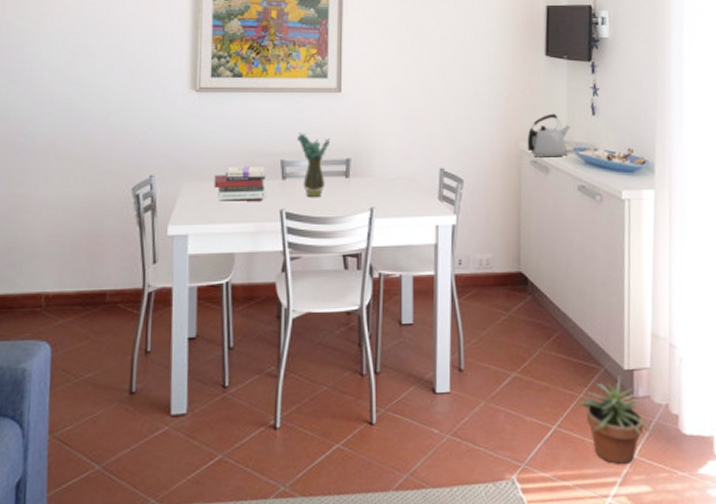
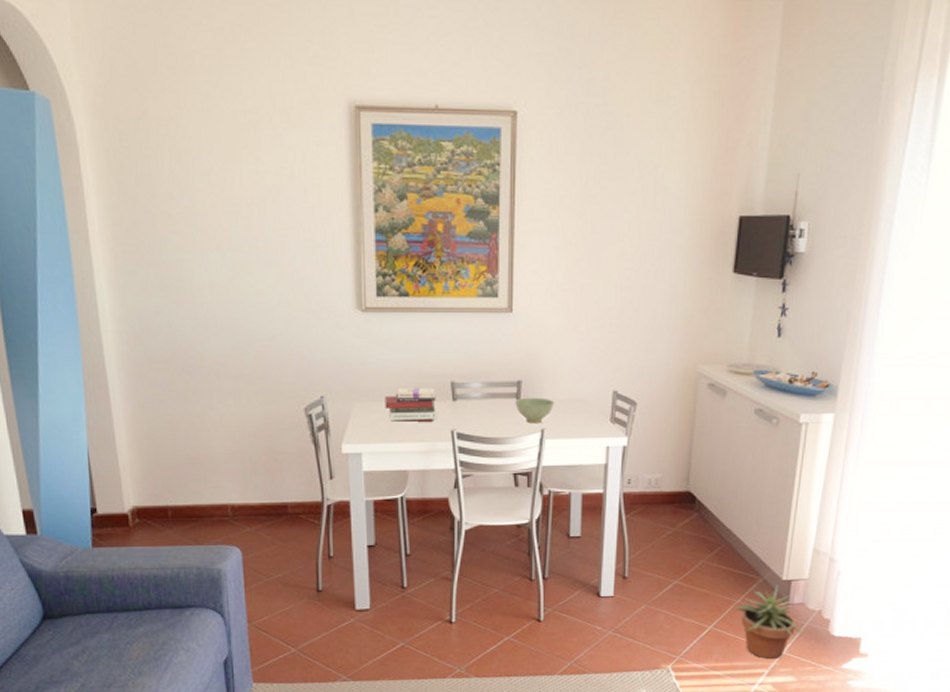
vase: present [297,132,331,197] -> none [467,354,502,418]
bowl: none [344,175,383,202] -> present [515,397,555,424]
kettle: present [527,113,571,158] -> none [705,335,754,380]

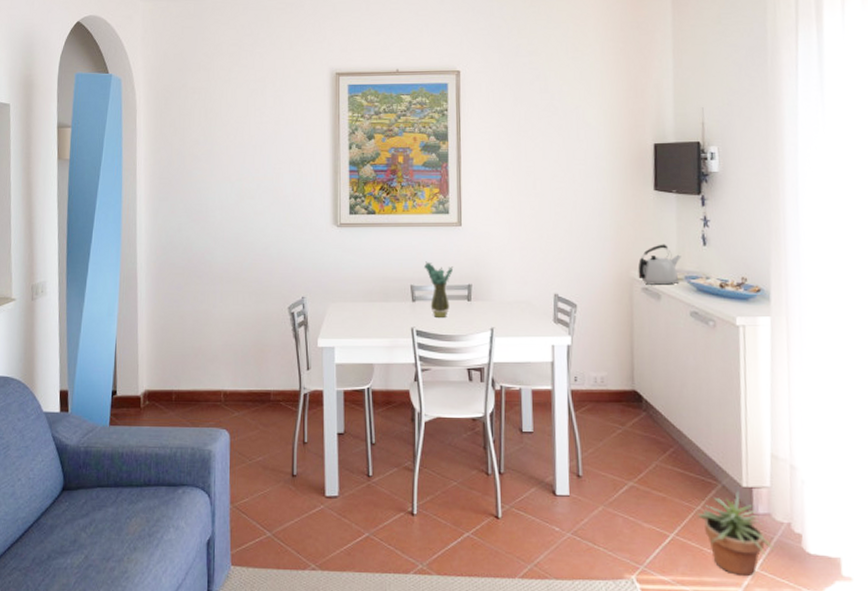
books: present [385,387,438,422] -> none [355,290,399,320]
vase: none [467,354,502,418] -> present [424,261,454,317]
bowl: present [515,397,555,424] -> none [466,299,502,323]
kettle: none [705,335,754,380] -> present [638,244,682,285]

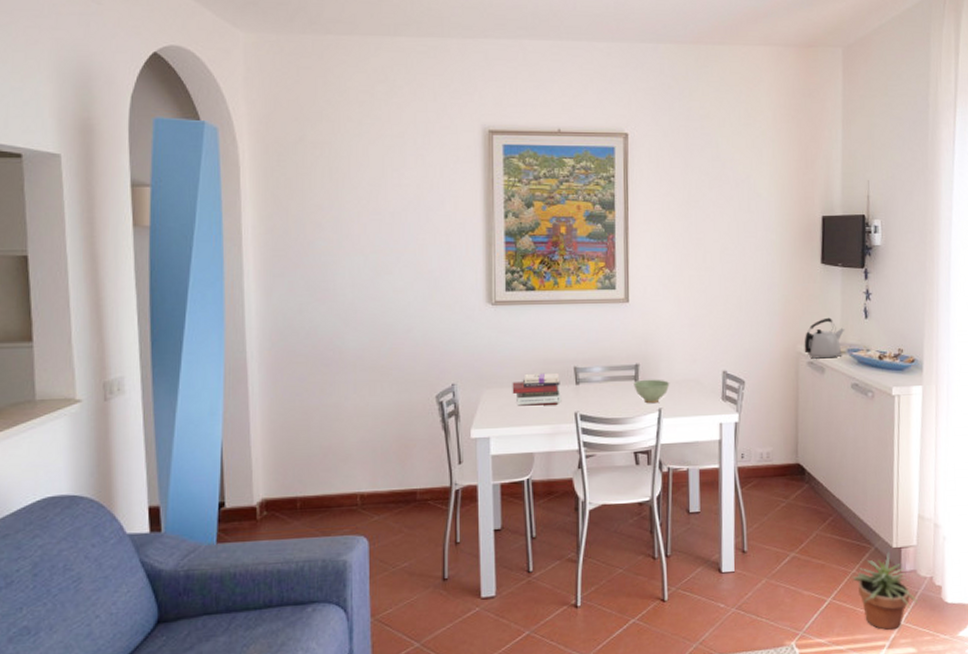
books: none [355,290,399,320] -> present [512,372,562,406]
vase: present [424,261,454,317] -> none [589,341,620,400]
bowl: none [466,299,502,323] -> present [633,379,670,404]

